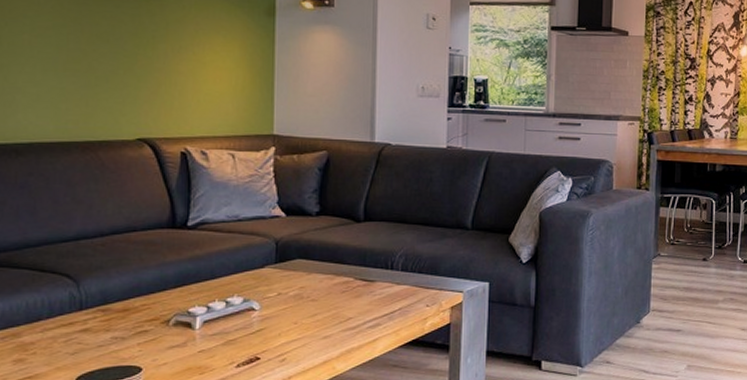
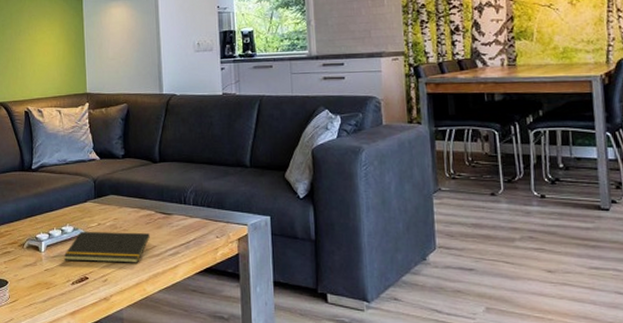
notepad: none [228,302,345,339] -> present [64,231,150,263]

